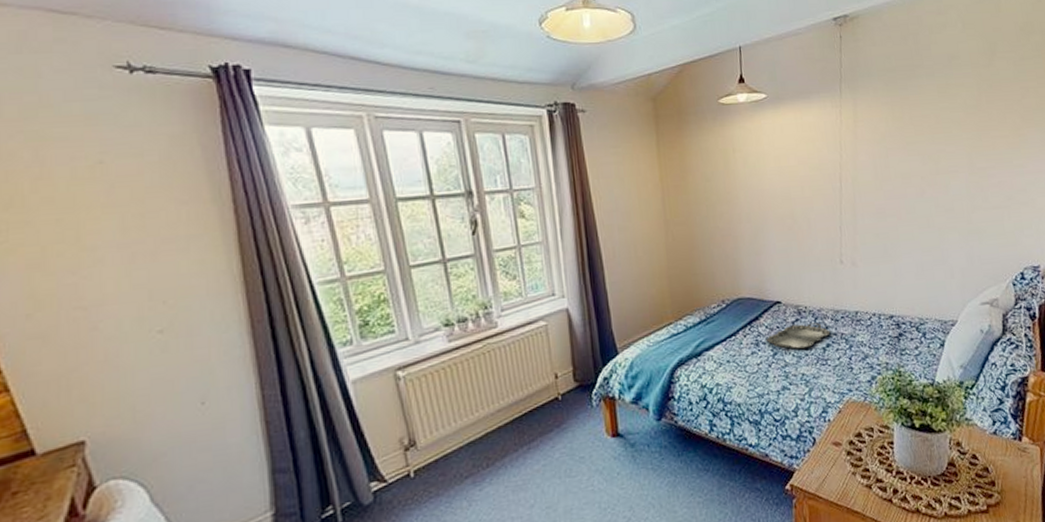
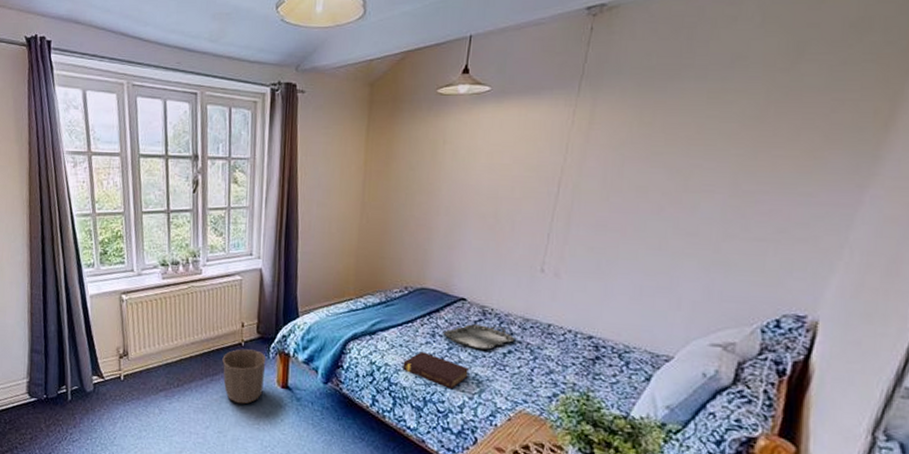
waste basket: none [538,401,592,468] -> present [222,348,266,404]
book: none [733,363,797,396] -> present [403,352,470,390]

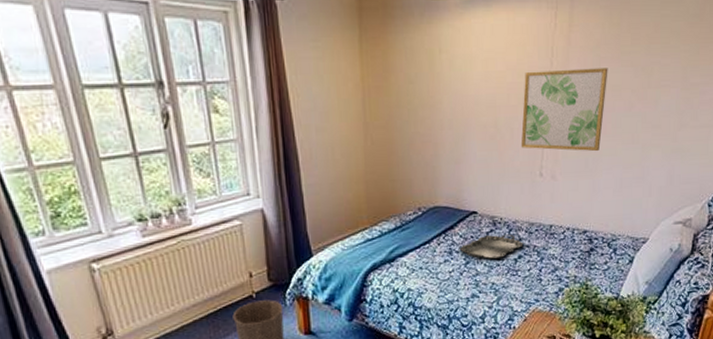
book: present [403,352,470,390] -> none [425,271,487,303]
wall art: none [521,166,634,254] -> present [520,68,608,152]

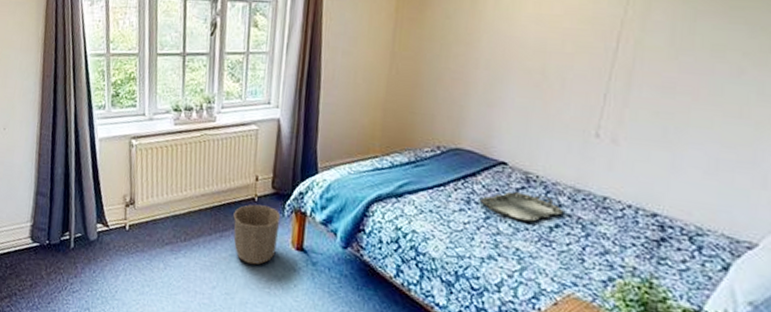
wall art: present [520,68,608,152] -> none [573,18,708,120]

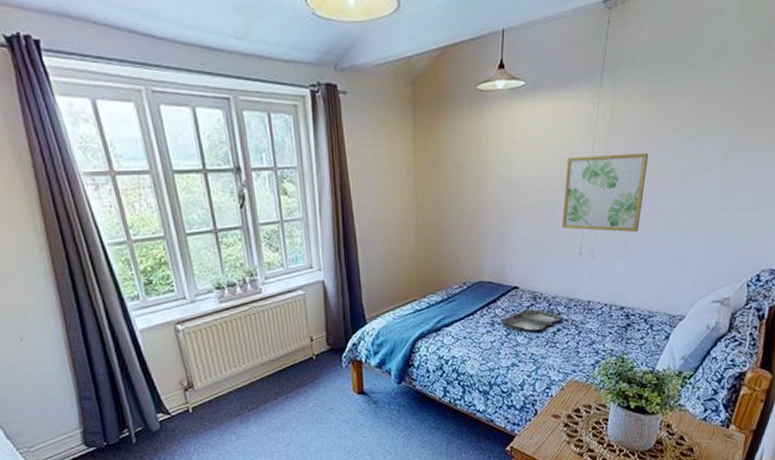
waste basket: present [233,204,281,265] -> none [295,362,340,416]
wall art: none [573,18,708,120] -> present [561,153,649,233]

